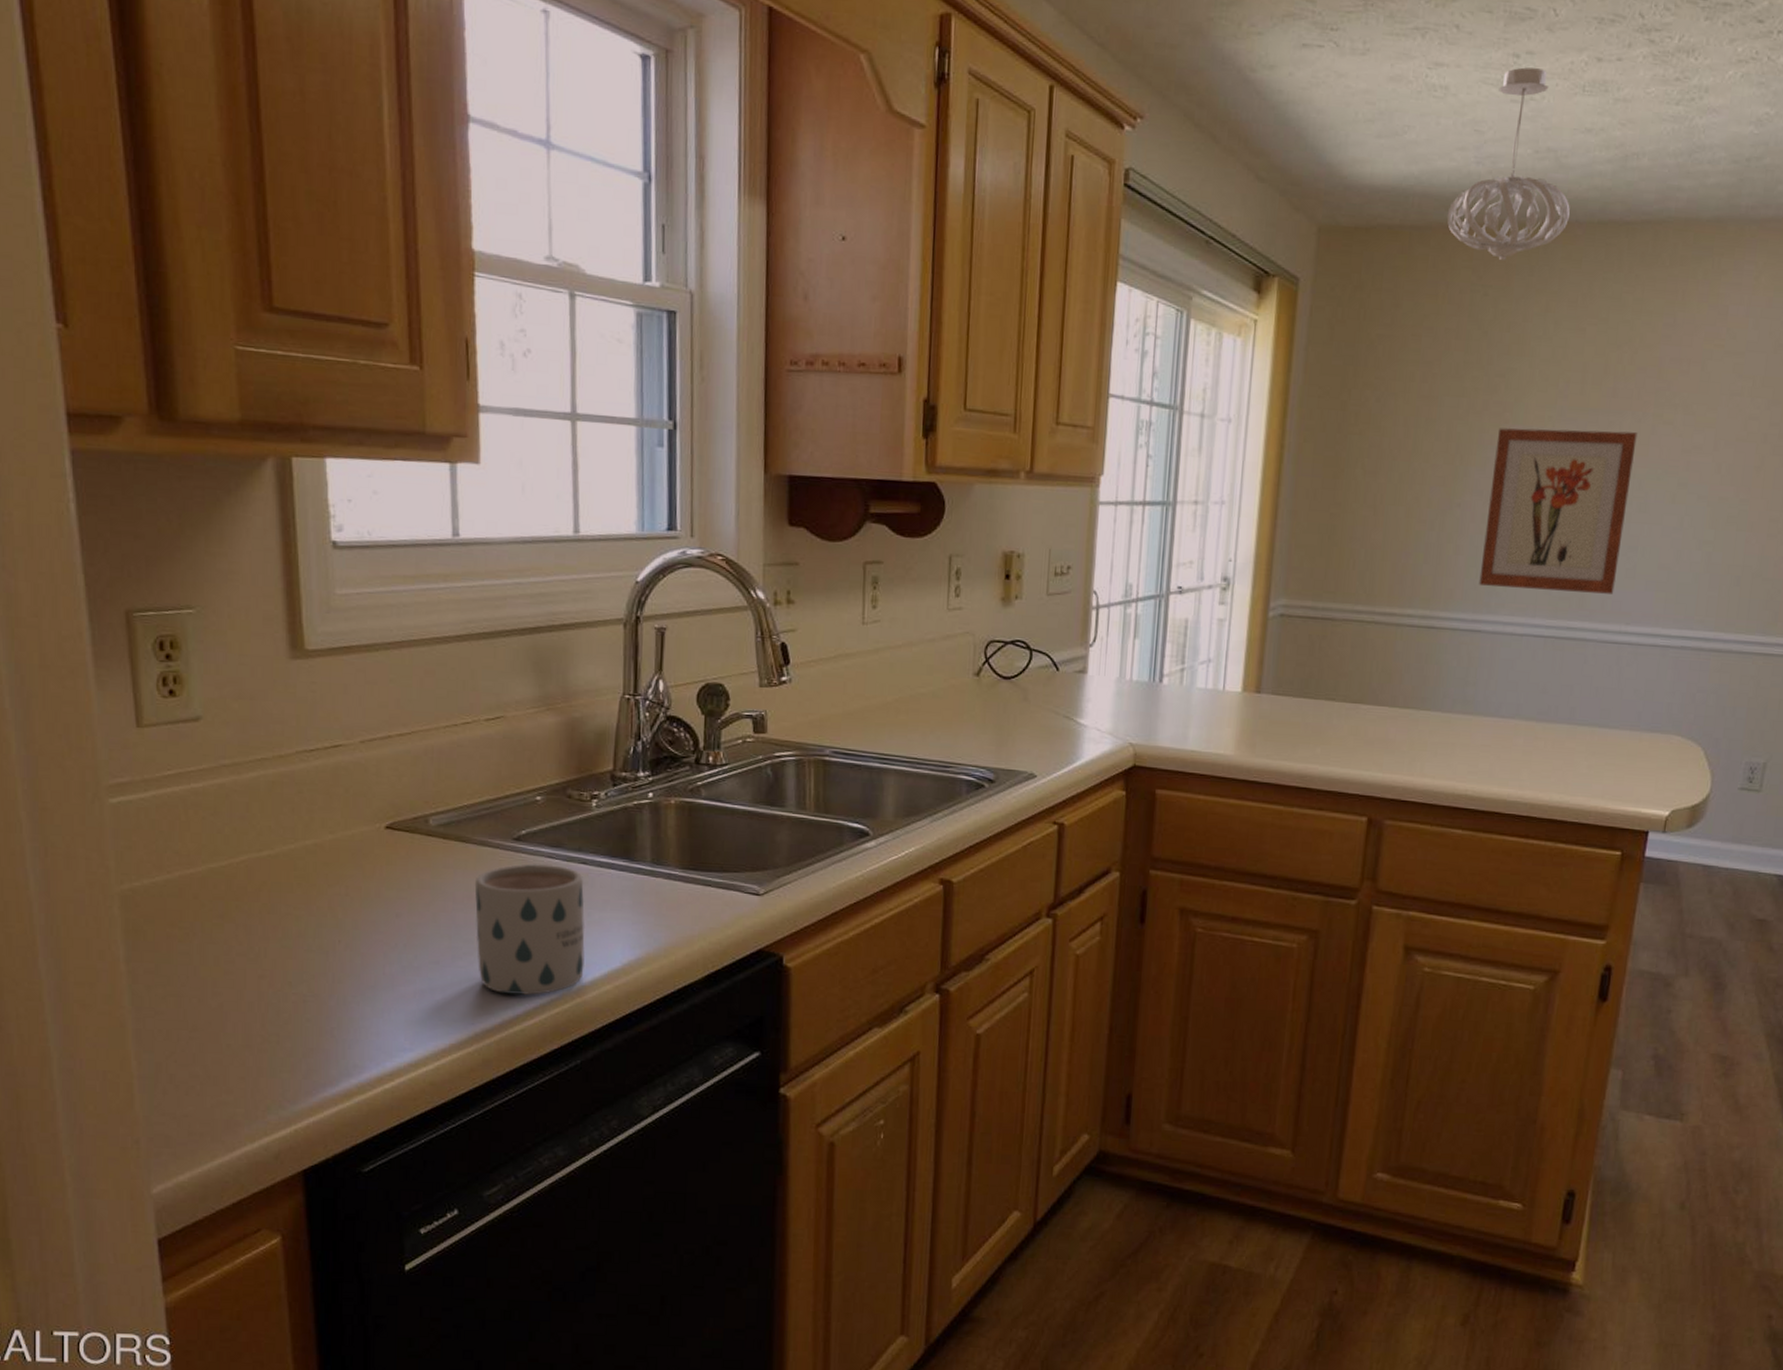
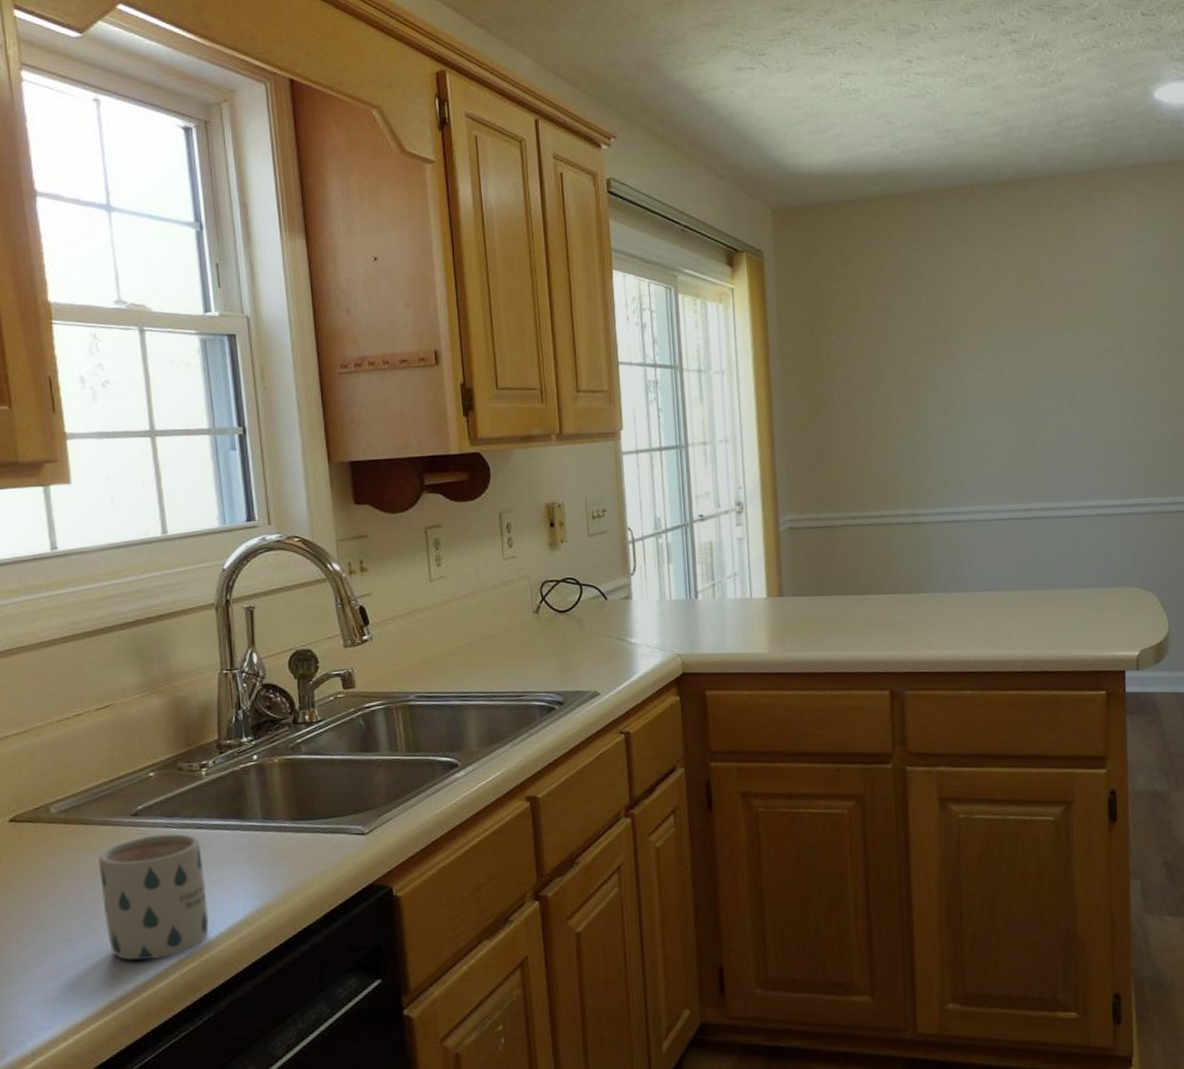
pendant light: present [1447,67,1570,261] -> none [875,70,973,221]
wall art: present [1479,428,1637,594] -> none [945,345,1061,483]

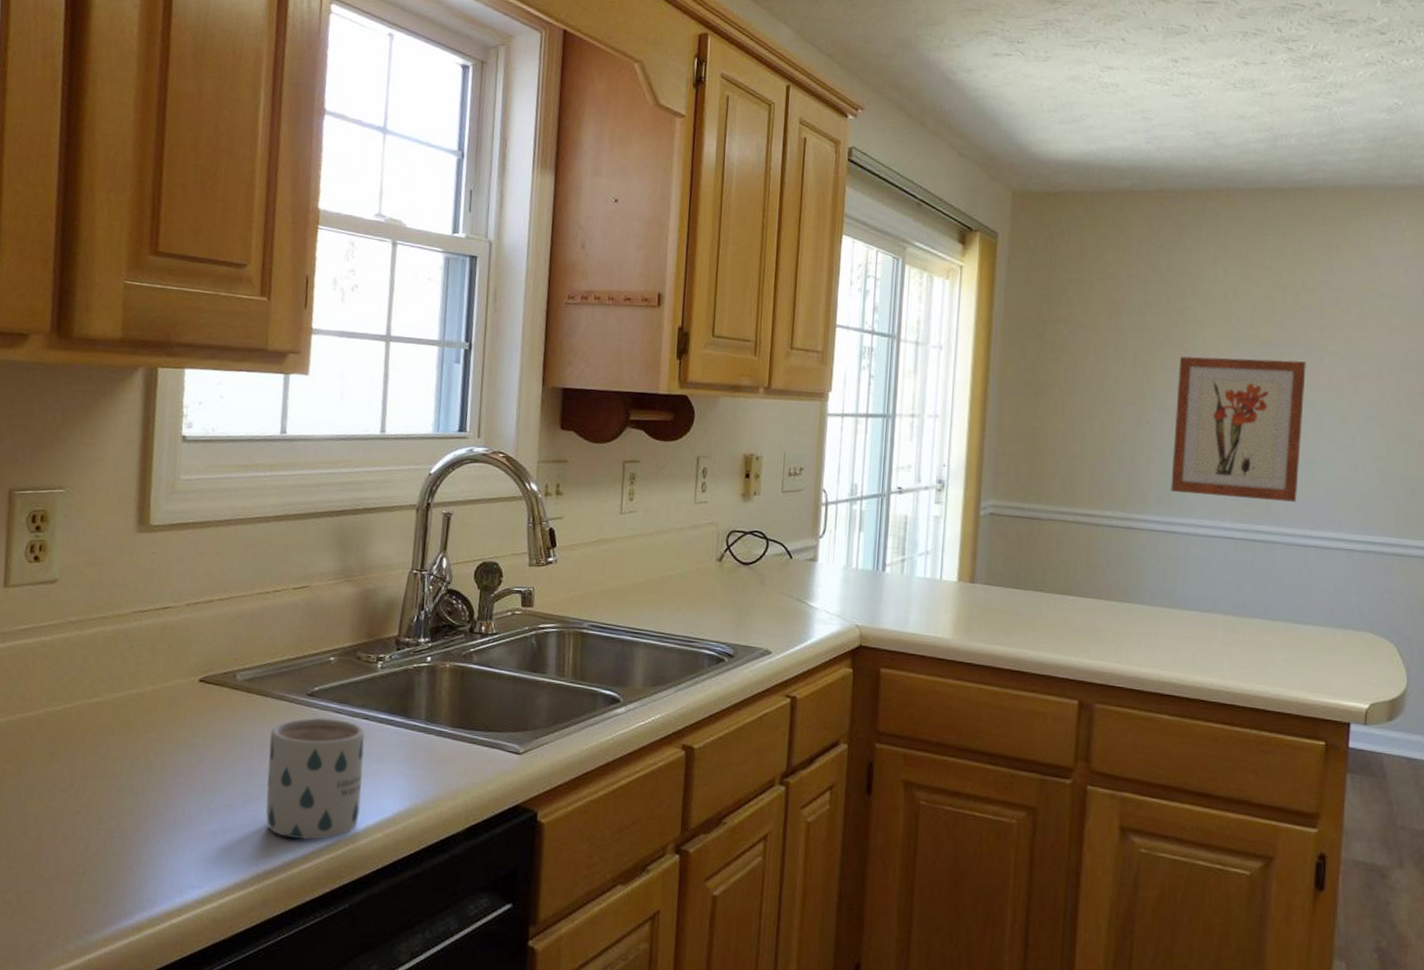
wall art: none [945,345,1061,483] -> present [1171,356,1306,502]

